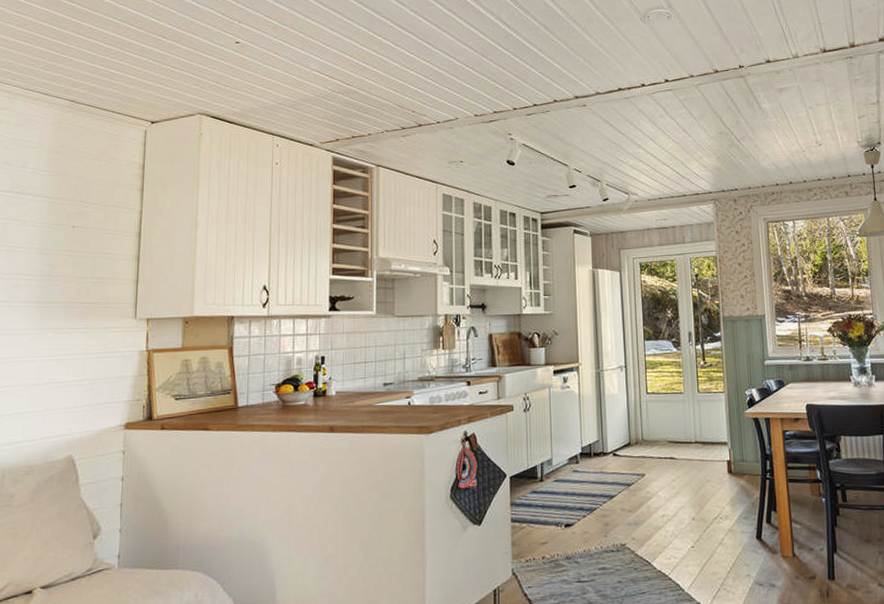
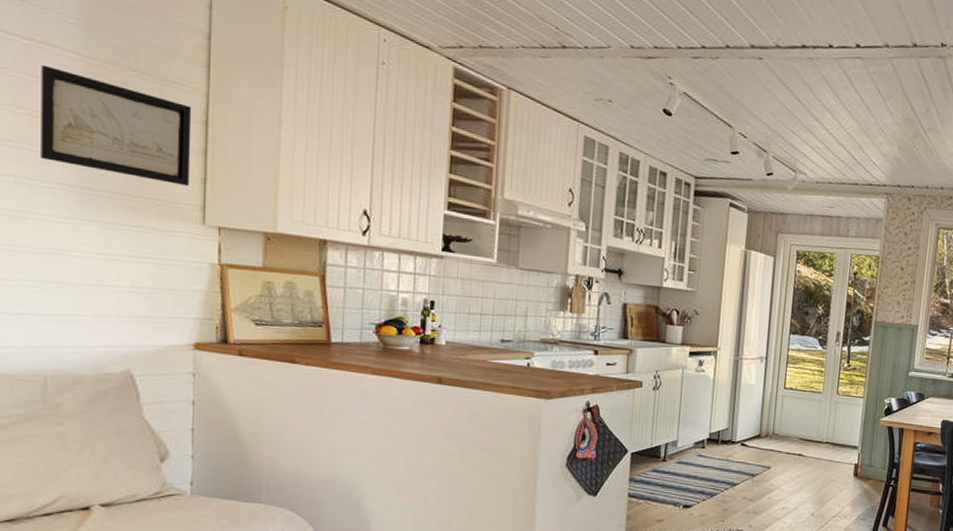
wall art: none [13,209,129,289] -> present [41,64,192,187]

